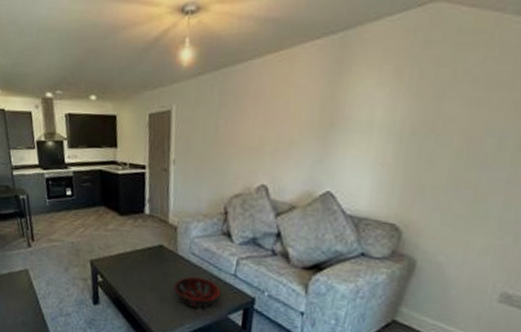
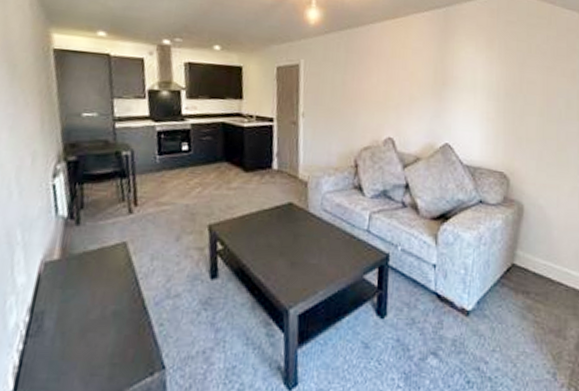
decorative bowl: present [173,276,222,309] -> none [304,235,356,272]

